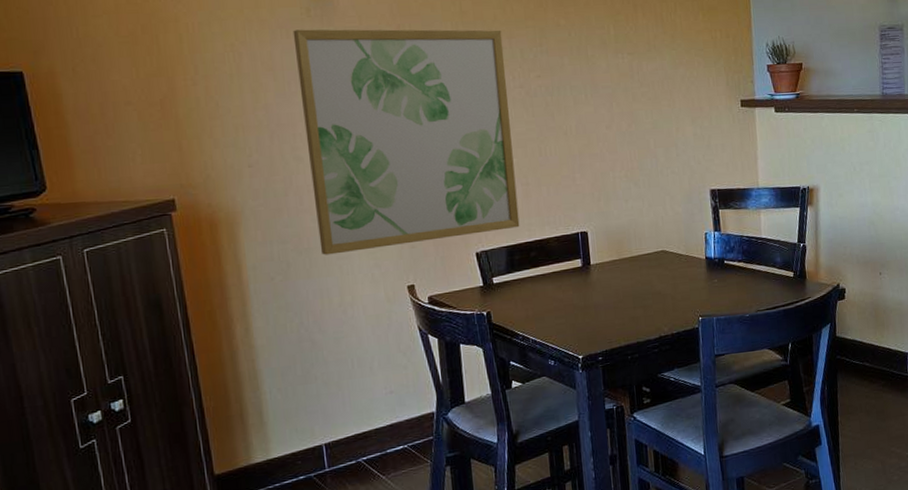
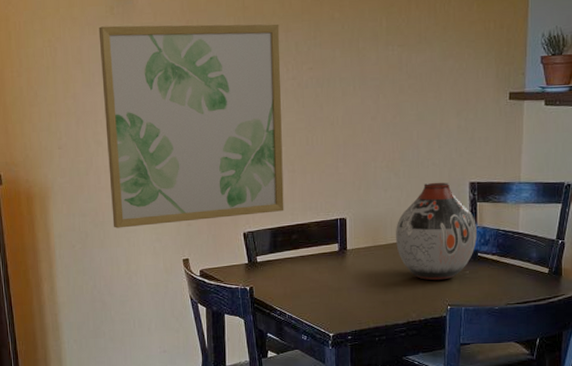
vase: none [640,190,722,292] -> present [396,182,477,281]

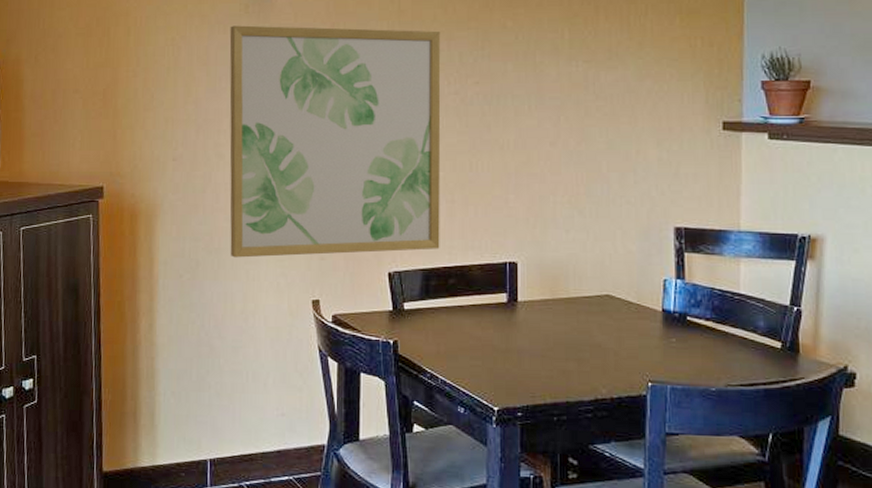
vase: present [396,182,477,281] -> none [580,224,685,348]

